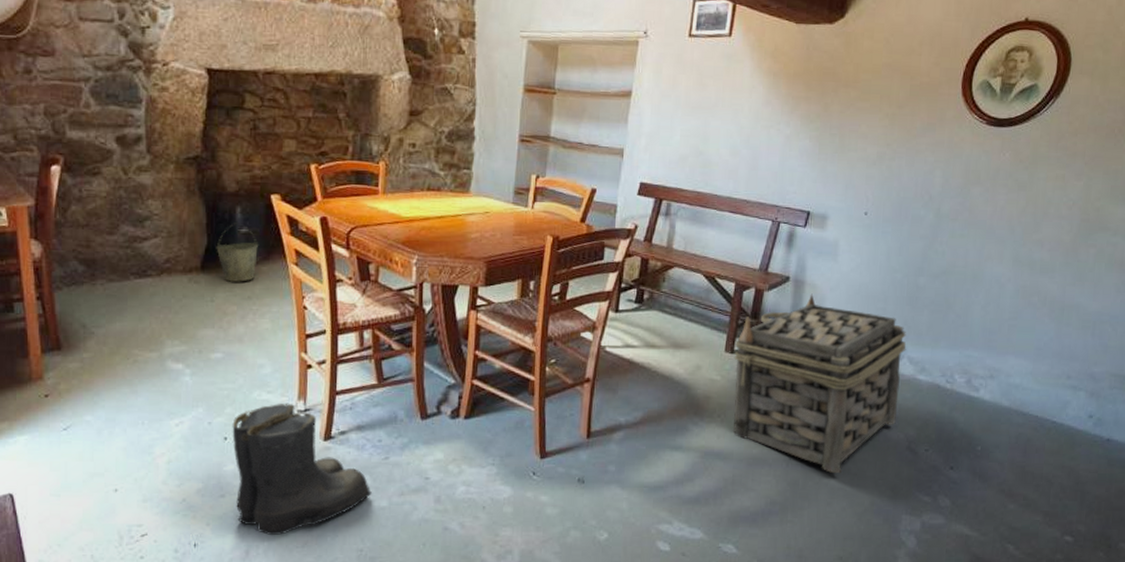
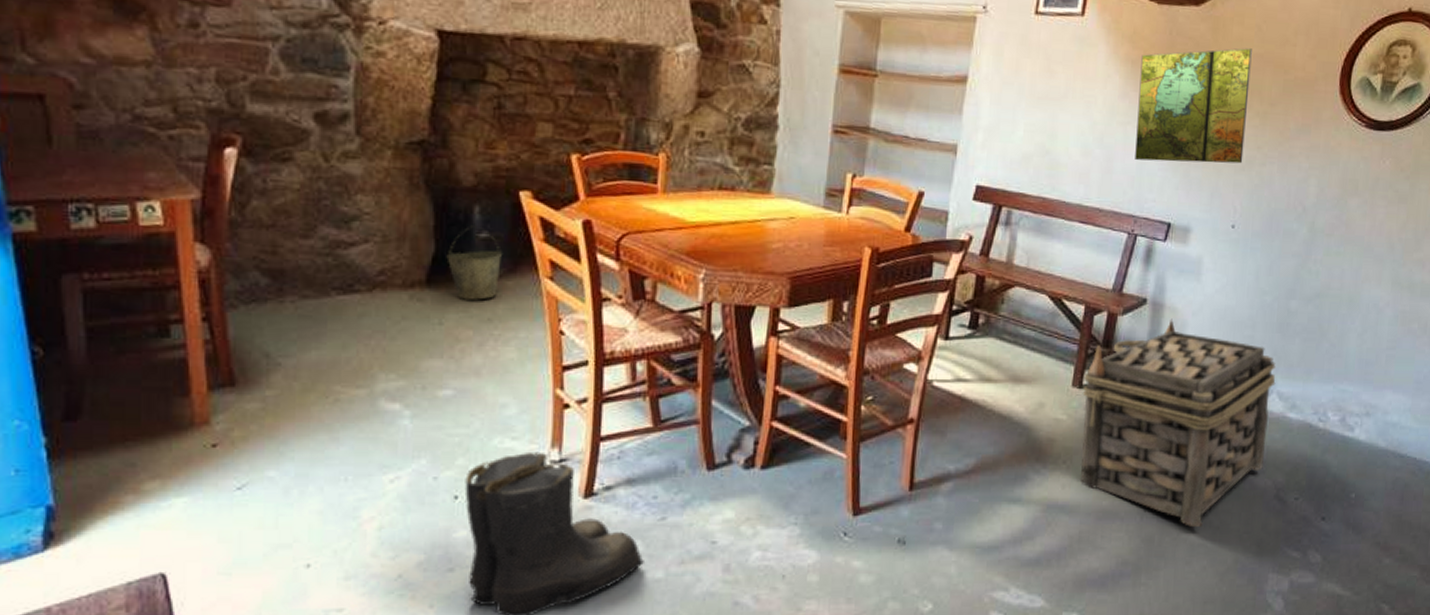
map: none [777,59,881,159] -> present [1135,48,1252,164]

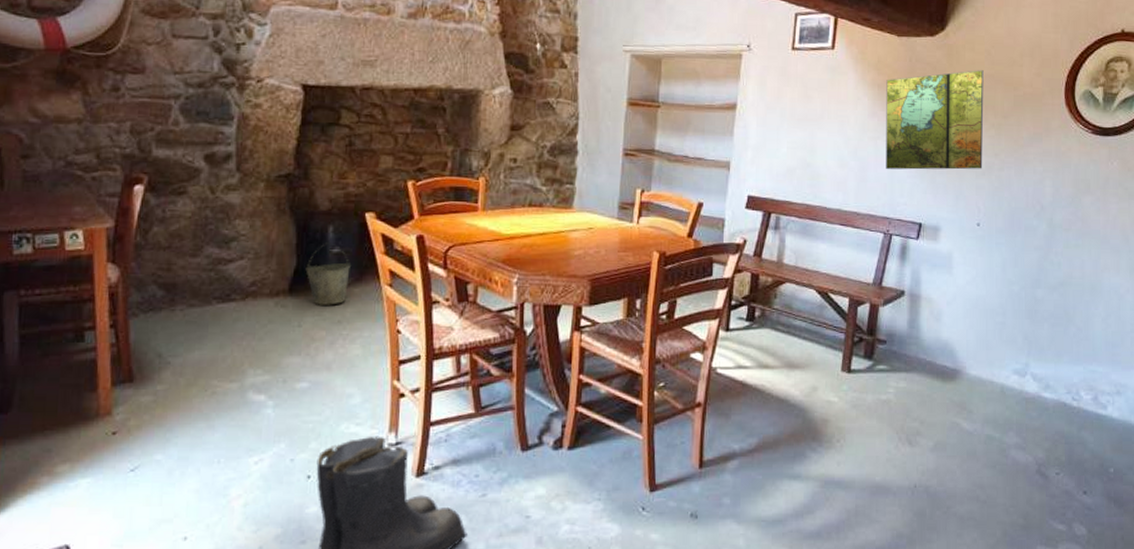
basket: present [1080,318,1276,528] -> none [851,308,1029,502]

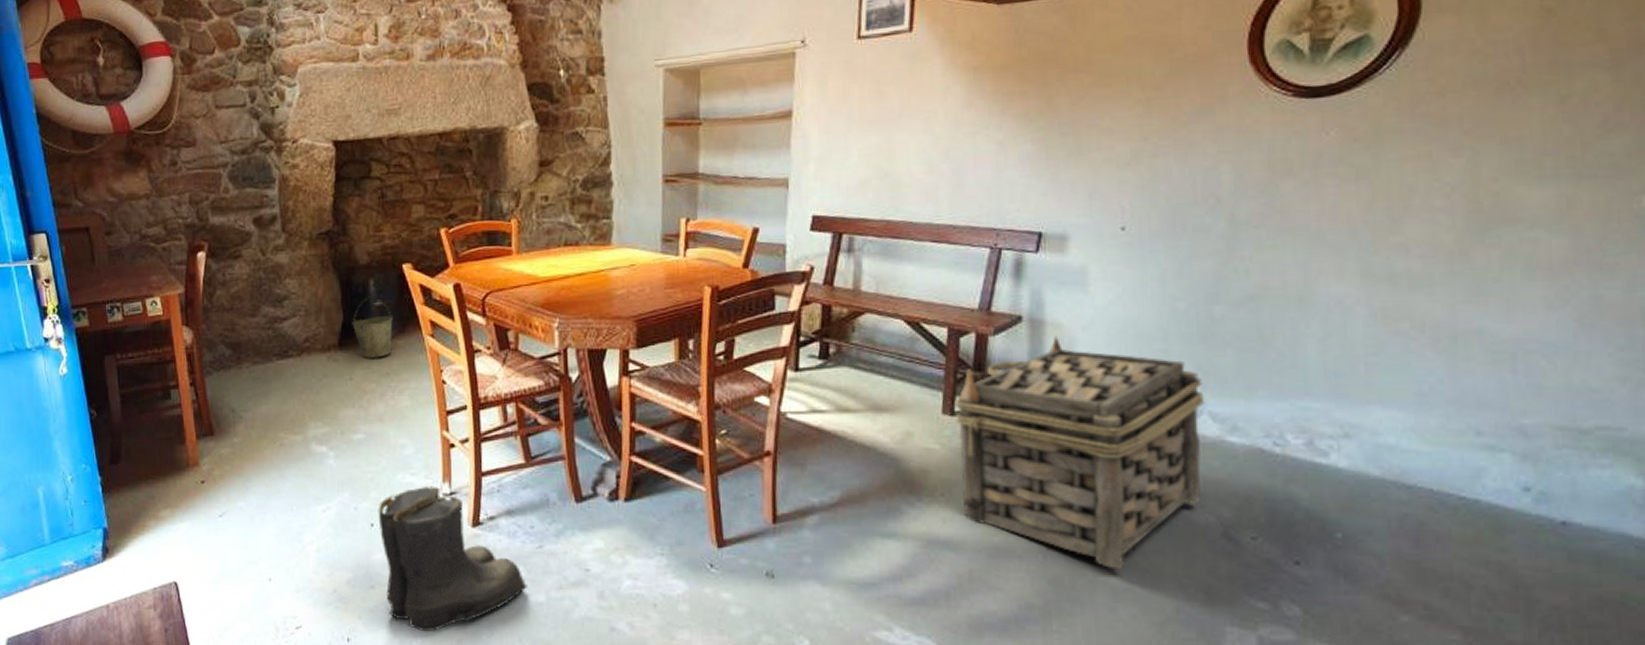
basket: none [851,308,1029,502] -> present [955,335,1205,570]
map: present [886,70,984,170] -> none [984,32,1126,170]

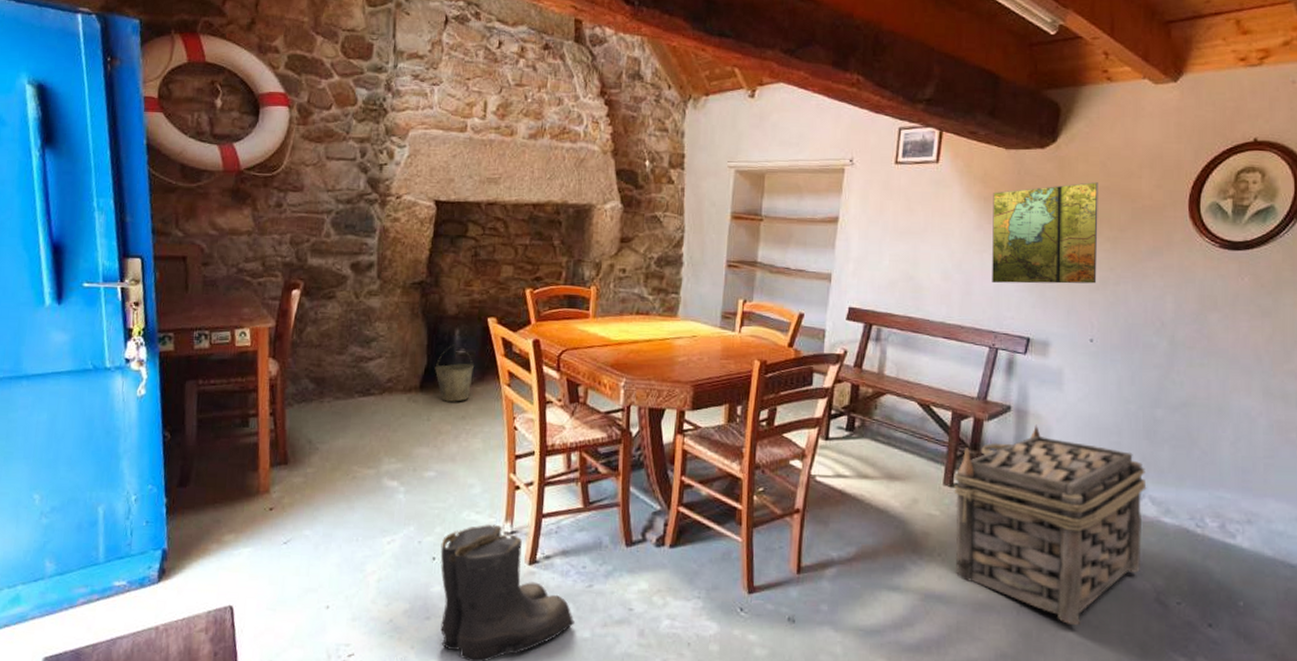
map: none [984,32,1126,170] -> present [992,182,1098,284]

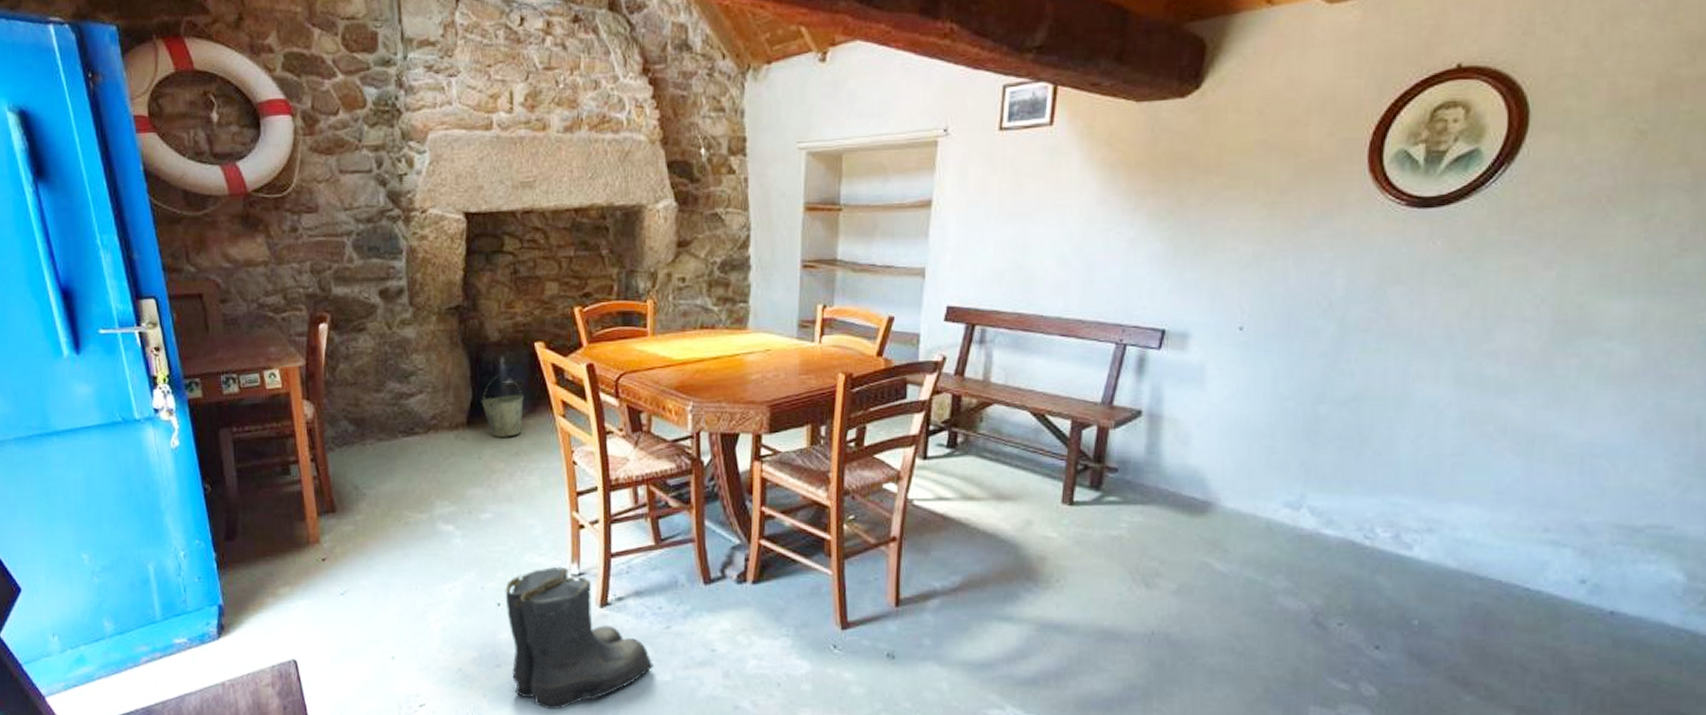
basket: present [953,424,1147,626] -> none [1073,430,1305,653]
map: present [992,182,1098,284] -> none [1119,135,1253,266]

